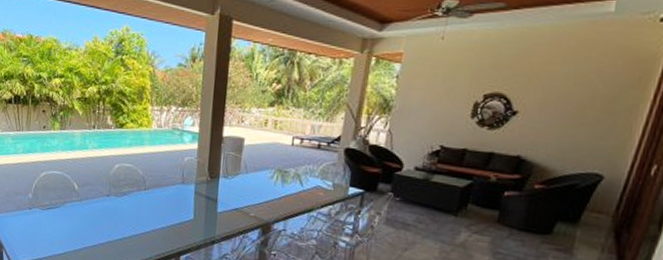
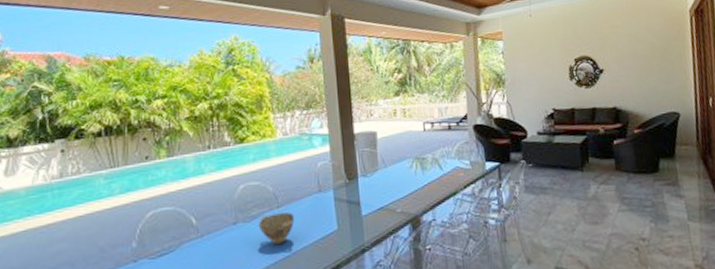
bowl: none [126,194,157,221] -> present [258,212,294,246]

